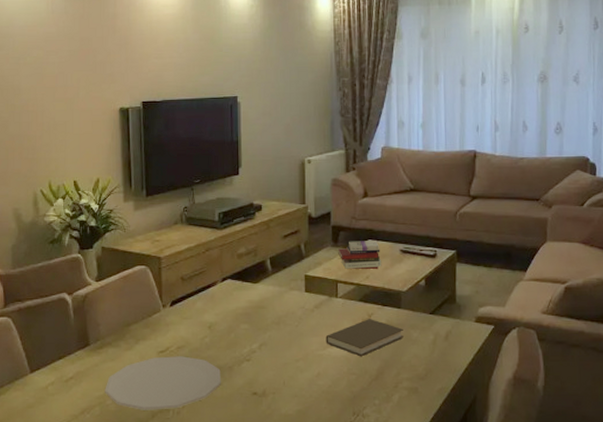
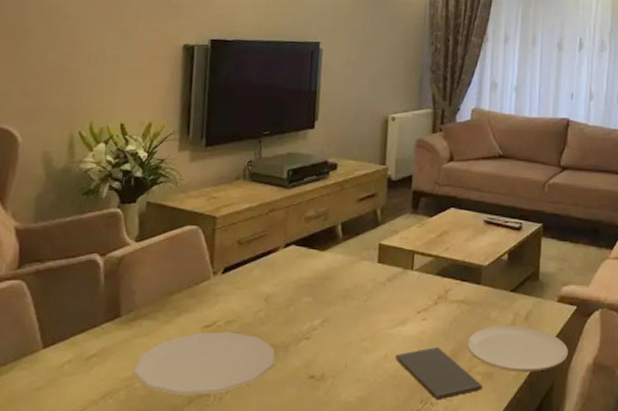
book: present [325,319,403,356] -> none [396,295,482,336]
tablet: none [327,366,409,412] -> present [395,347,482,399]
books: present [338,241,382,269] -> none [417,208,464,240]
plate: none [392,344,489,386] -> present [467,325,569,372]

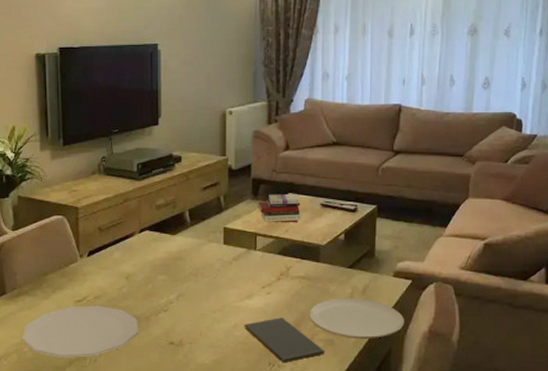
books: none [417,208,464,240] -> present [258,194,302,222]

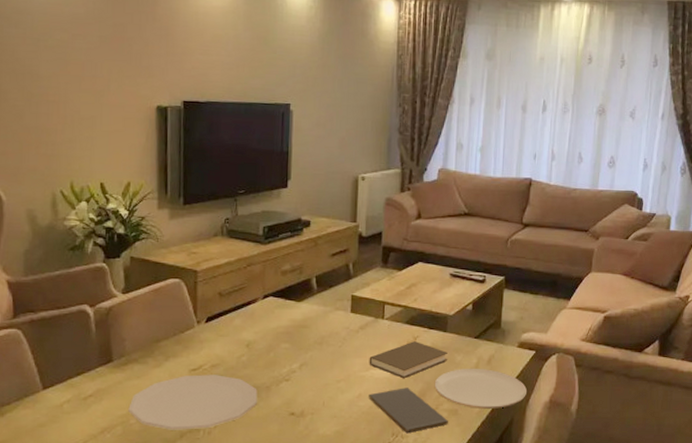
book: none [243,272,321,308] -> present [369,341,448,378]
books: present [258,194,302,222] -> none [387,263,431,292]

